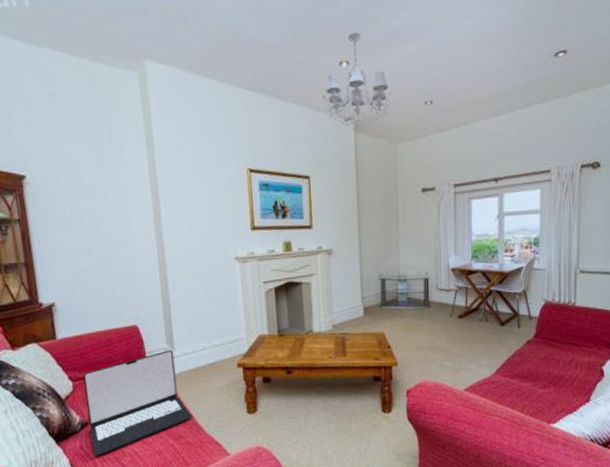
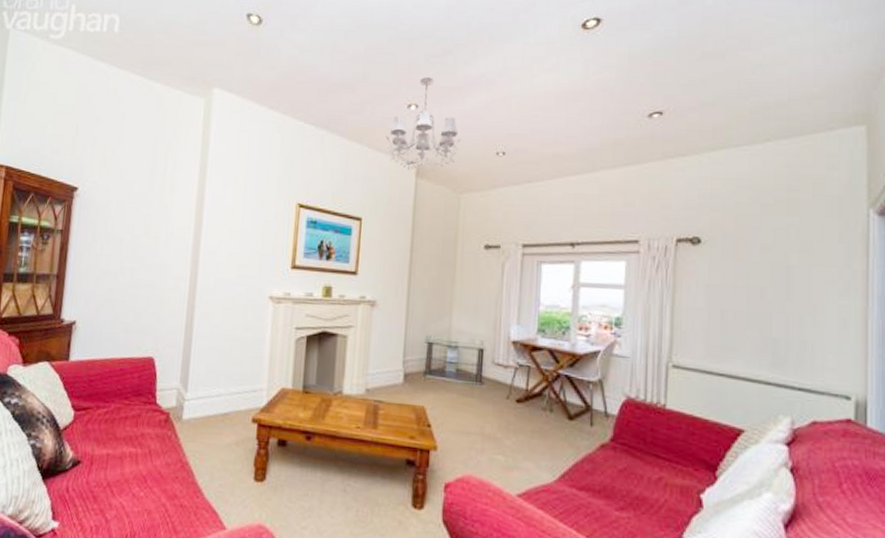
laptop: present [82,350,192,456] -> none [78,390,193,504]

